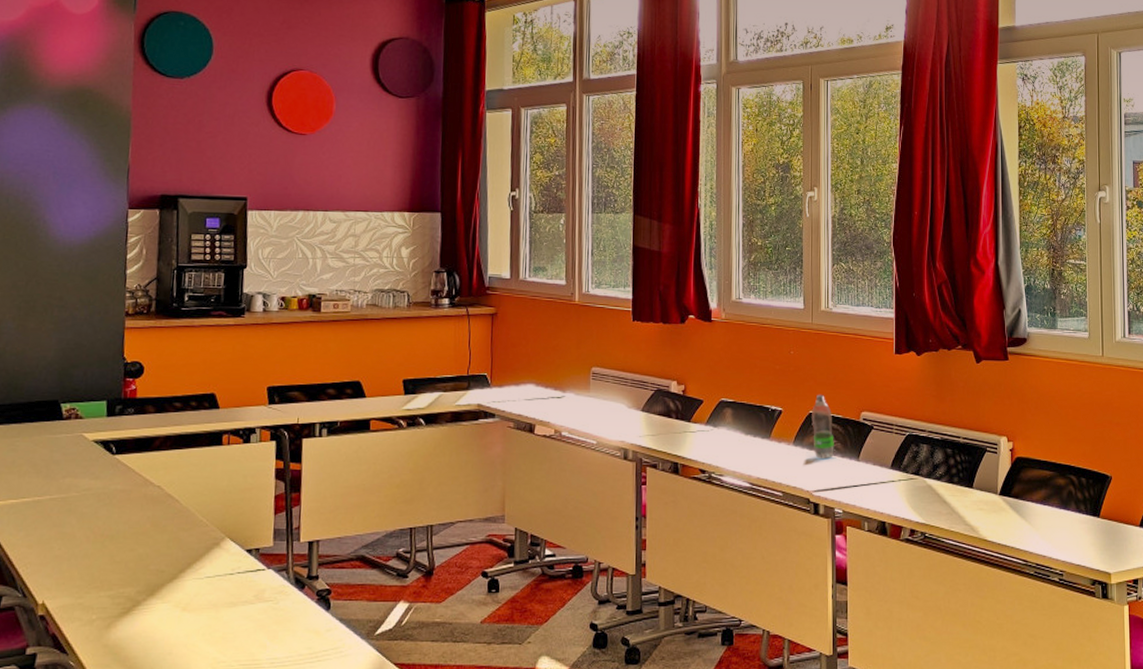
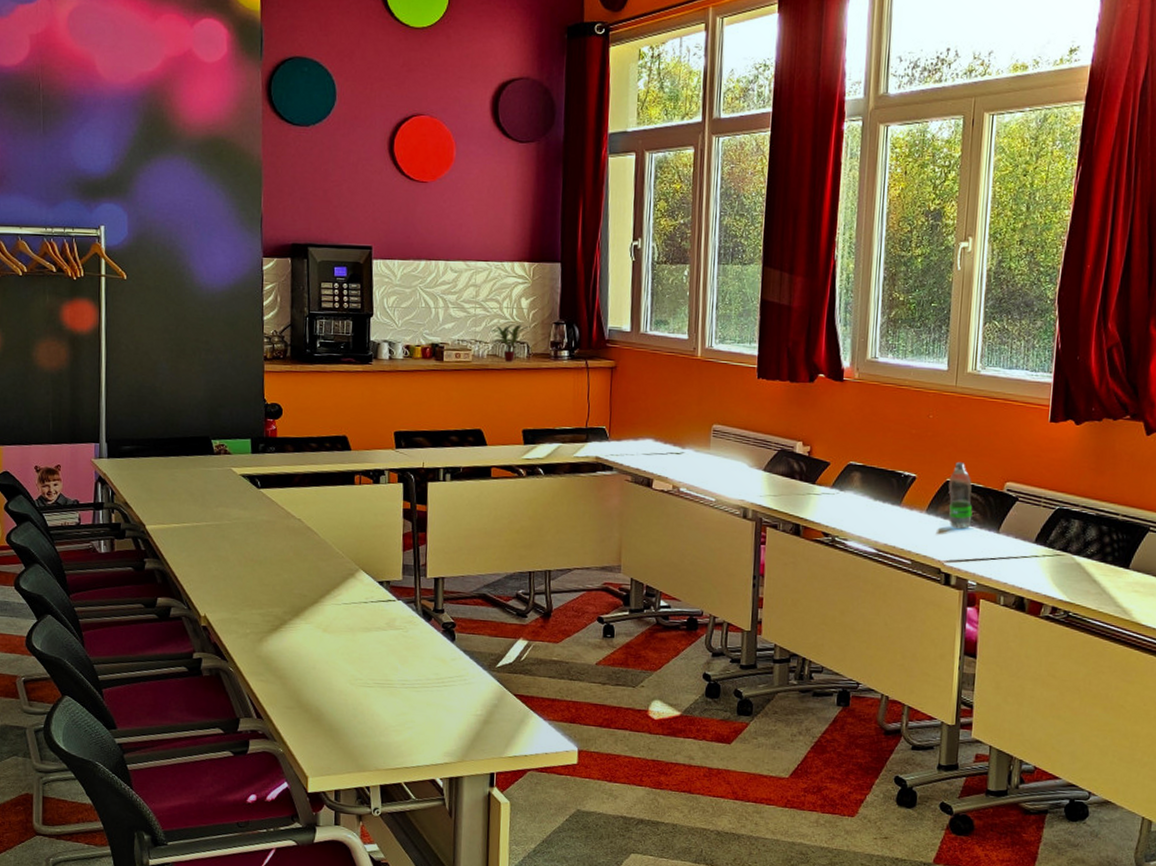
potted plant: none [370,272,411,311] -> present [490,323,531,362]

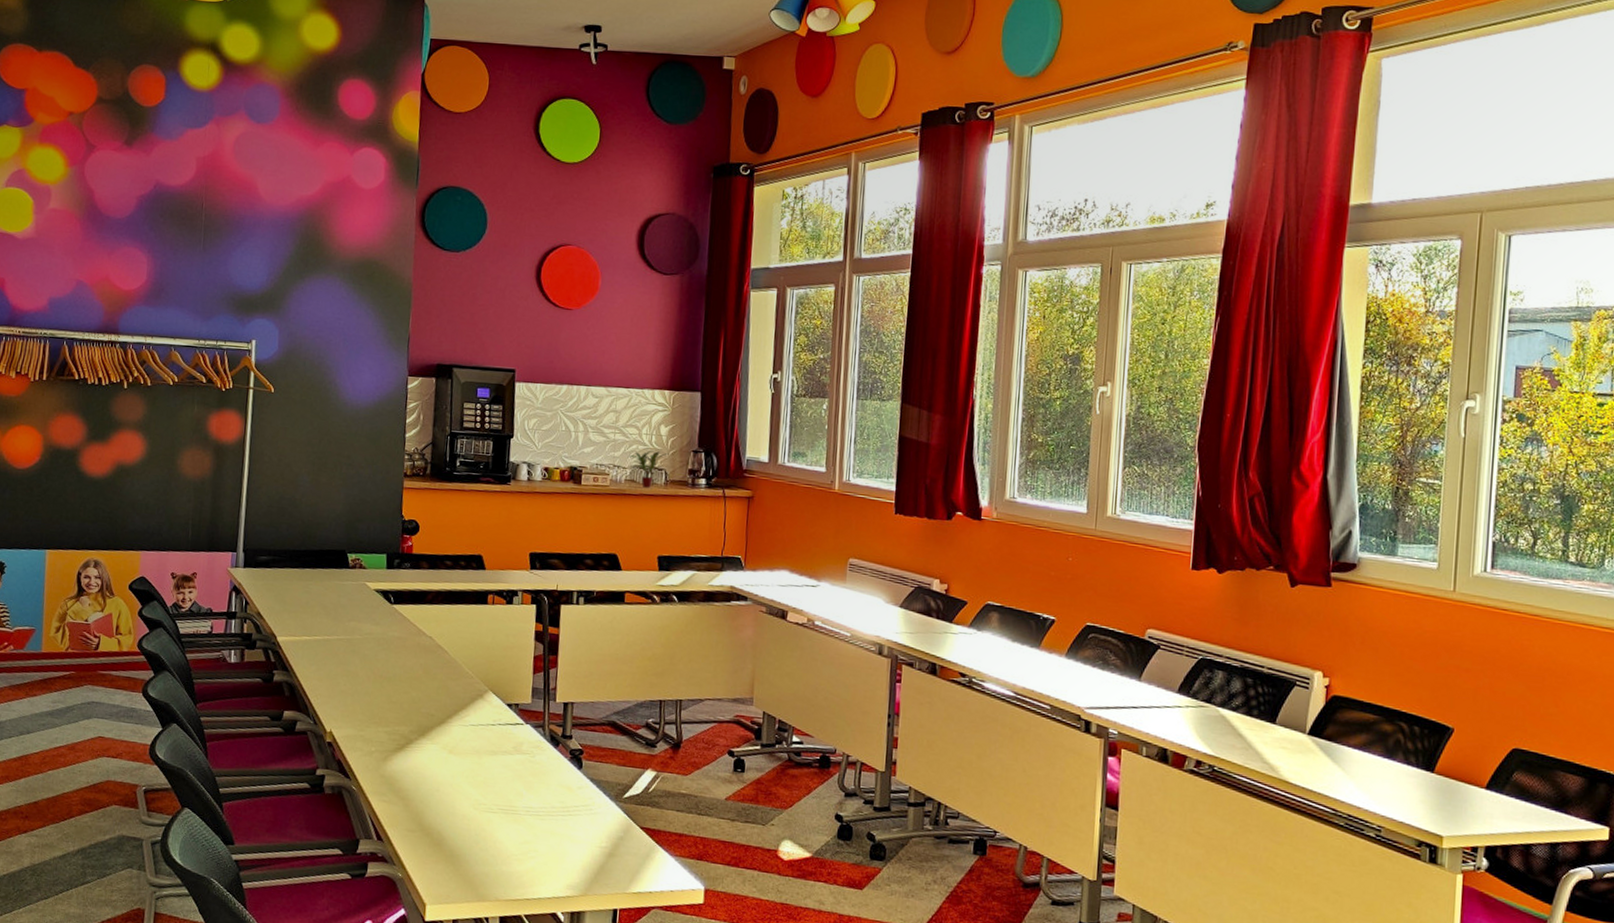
bottle: present [948,461,973,530] -> none [1088,606,1113,676]

